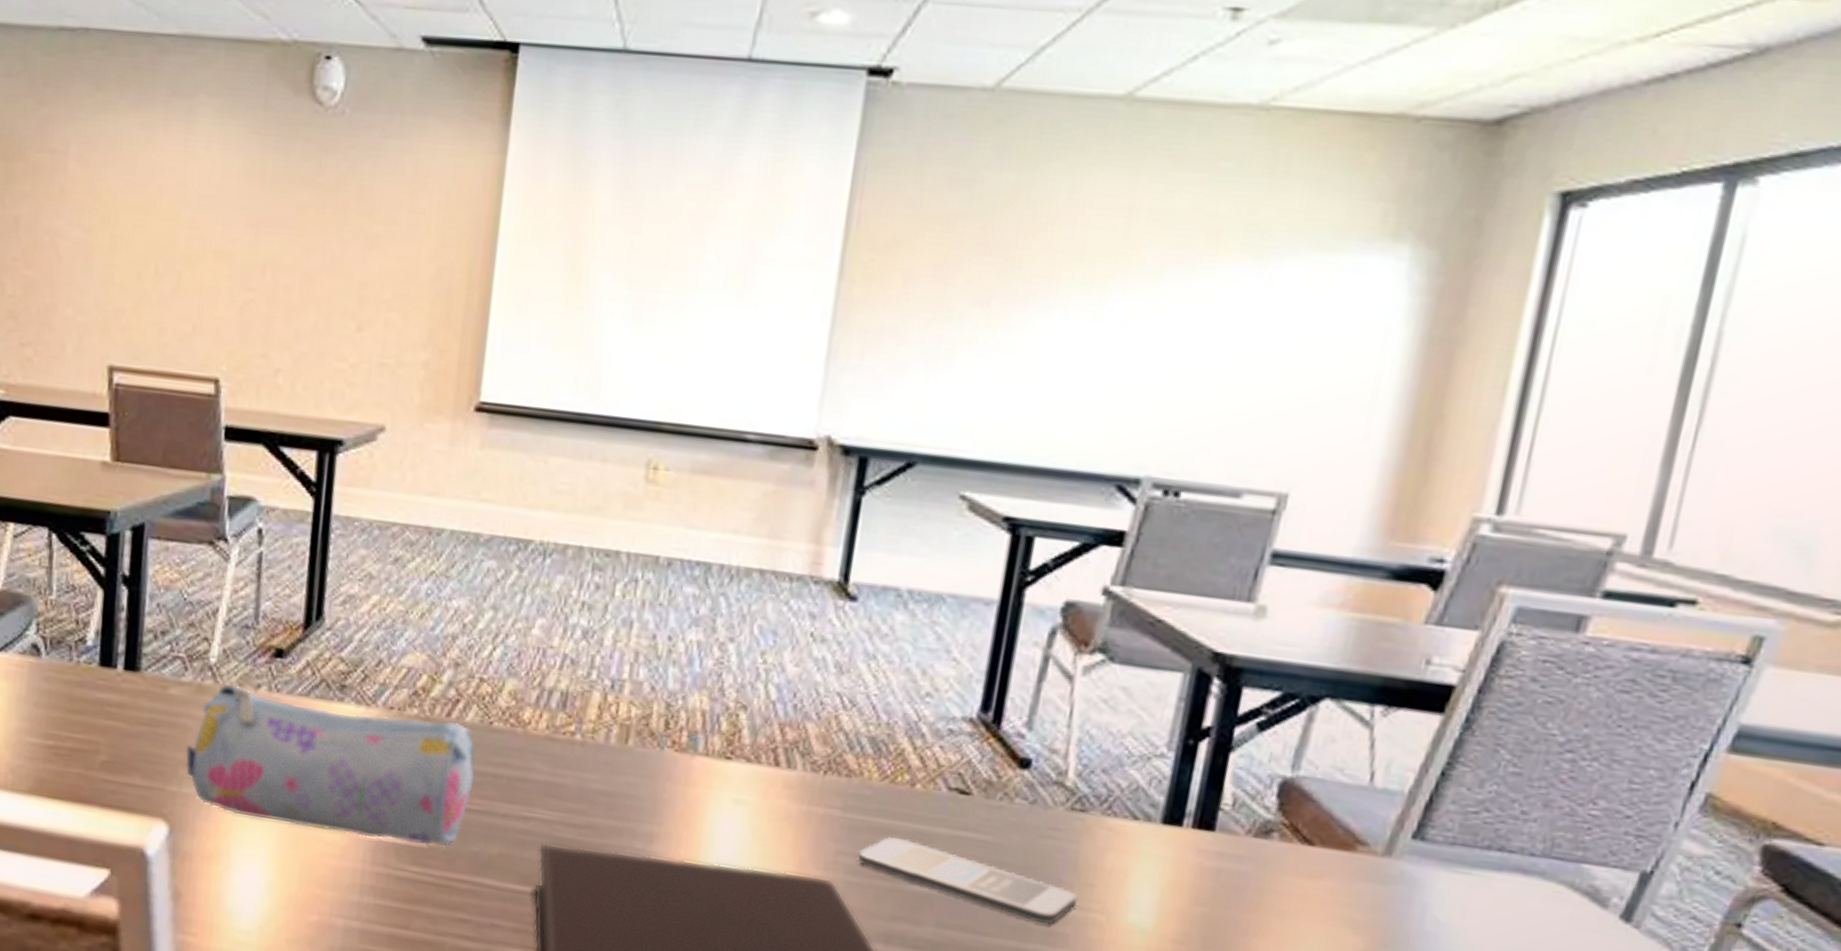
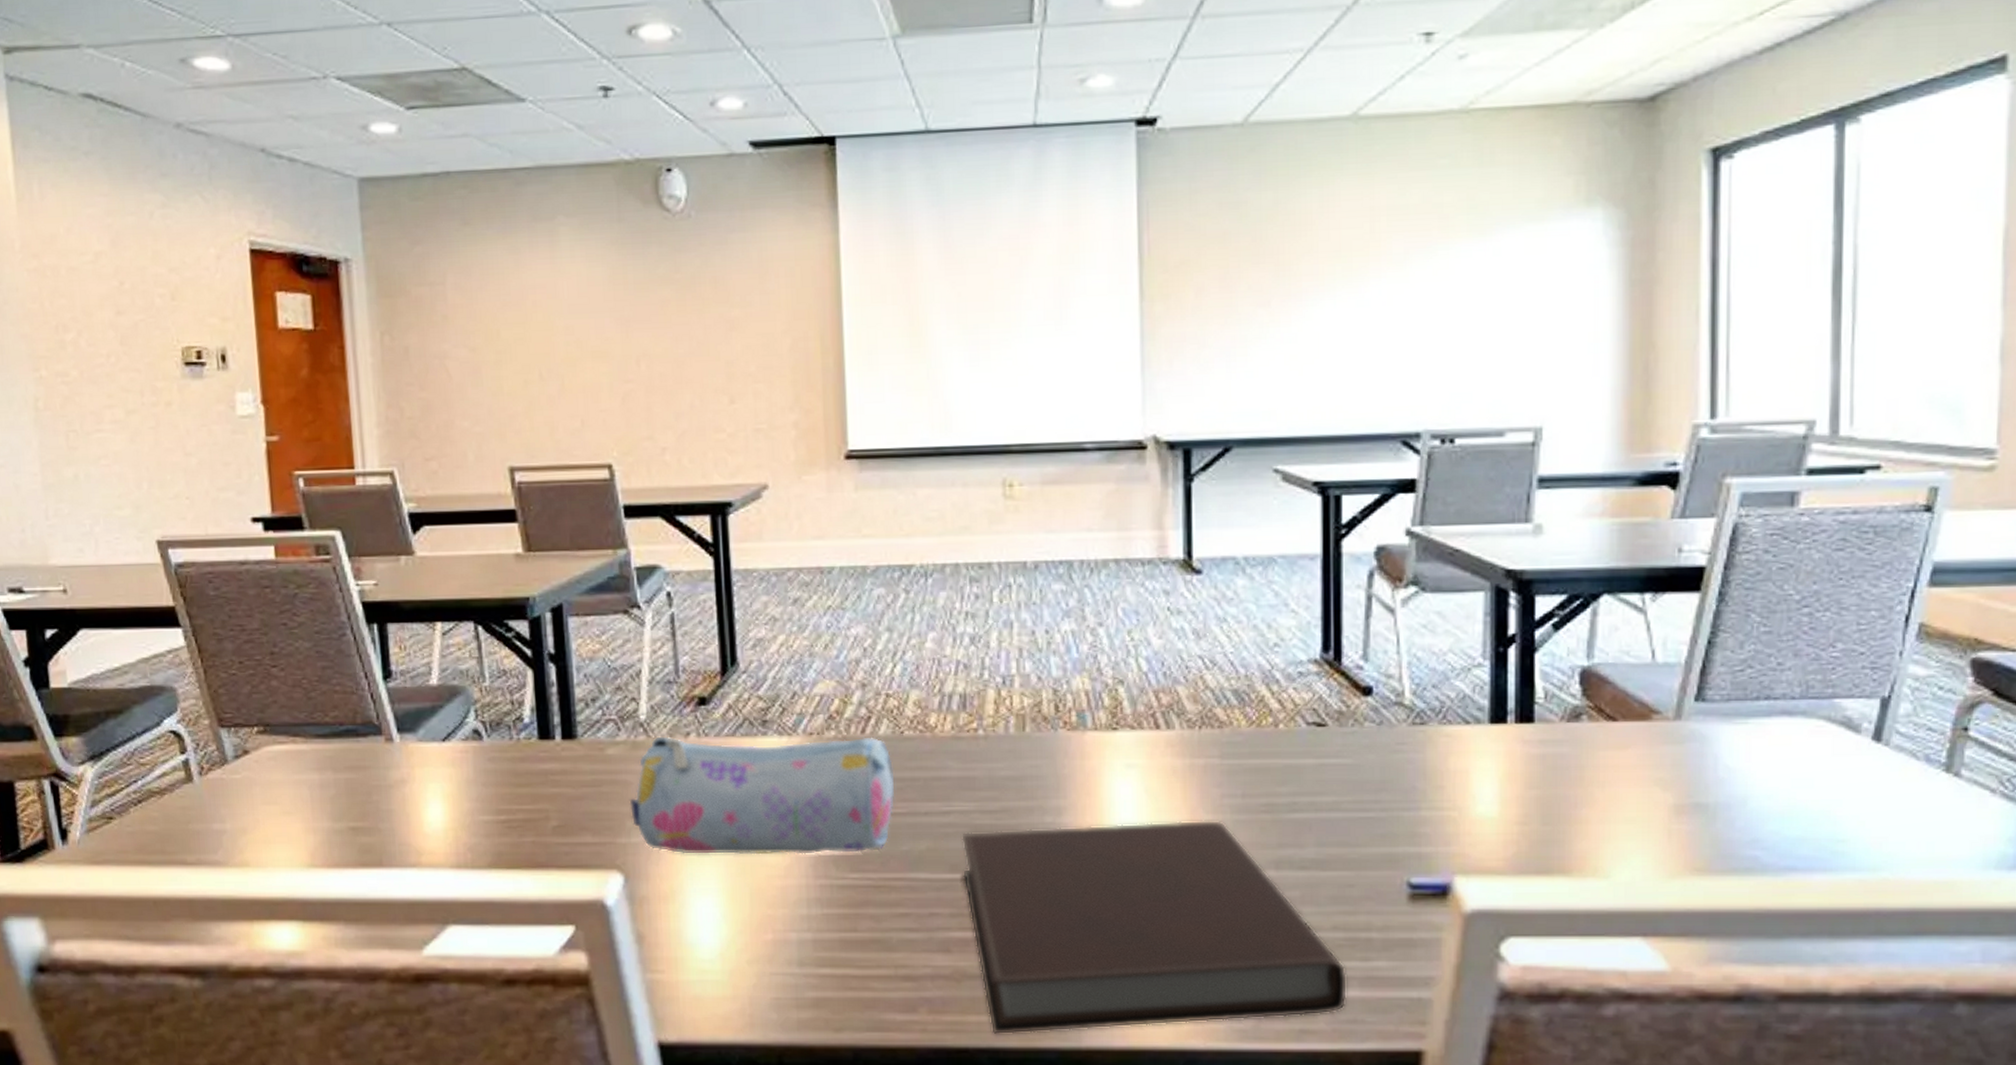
smartphone: present [858,837,1078,925] -> none [1241,773,1432,828]

